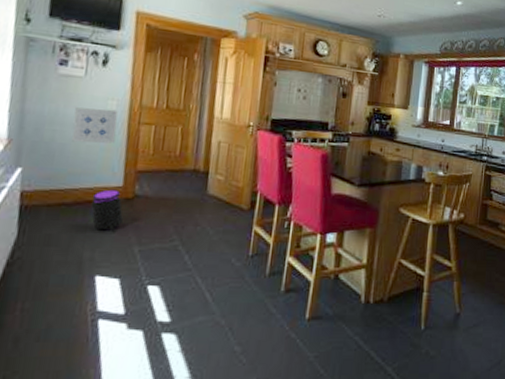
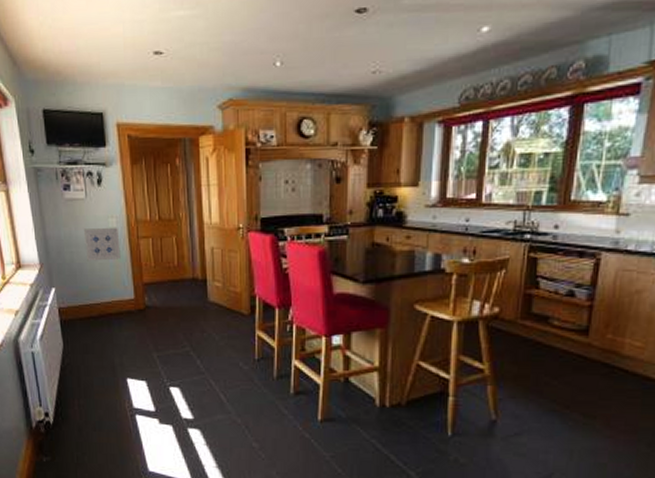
trash can: present [91,189,123,233] -> none [112,302,139,341]

